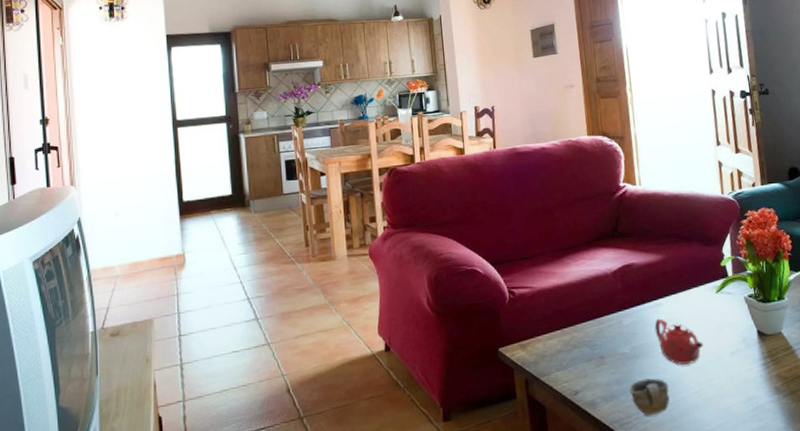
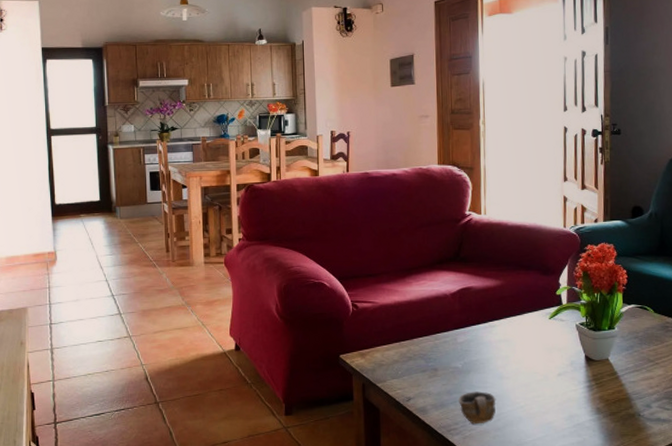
teapot: present [654,318,704,365] -> none [487,338,533,381]

